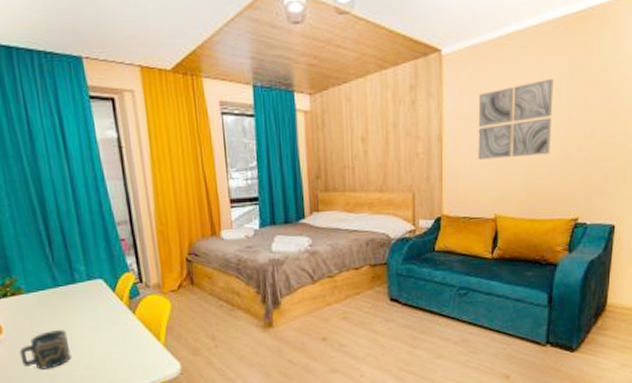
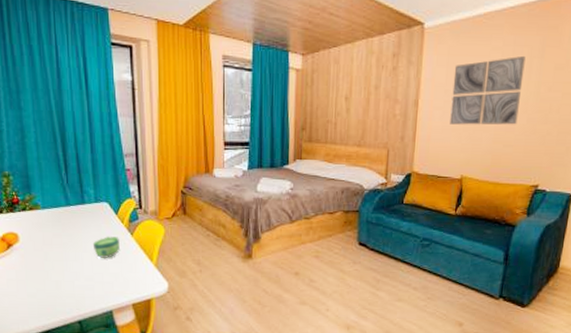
cup: present [19,330,72,370] -> none [32,243,75,277]
cup: none [89,317,123,344] -> present [92,236,121,259]

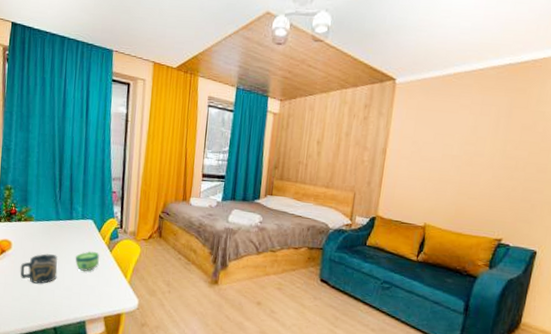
cup: none [32,243,75,277] -> present [20,254,58,284]
wall art: present [450,55,526,125] -> none [416,114,493,179]

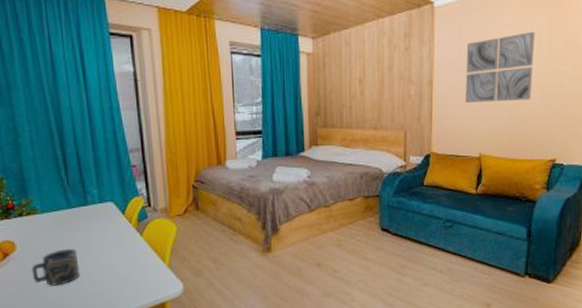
cup: present [75,251,100,272] -> none [98,238,130,263]
wall art: none [416,114,493,179] -> present [465,31,535,103]

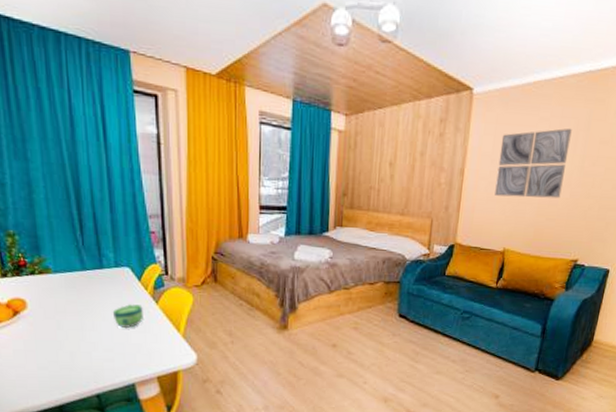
cup: present [31,249,80,286] -> none [42,311,92,347]
cup: none [98,238,130,263] -> present [112,304,145,329]

